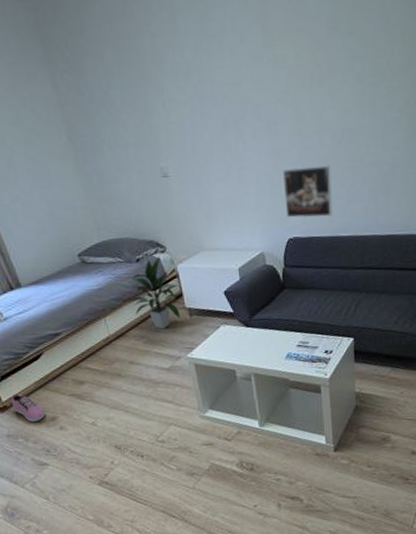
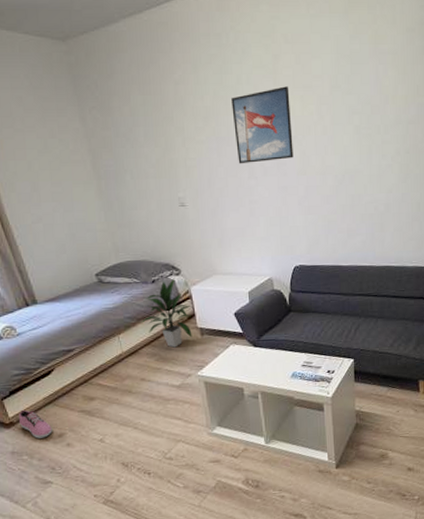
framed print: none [215,31,286,127] -> present [231,86,294,164]
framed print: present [282,165,332,218] -> none [290,202,334,248]

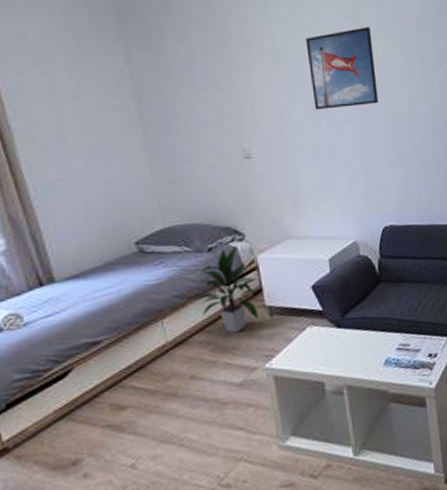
sneaker: present [19,410,53,439] -> none [17,428,64,470]

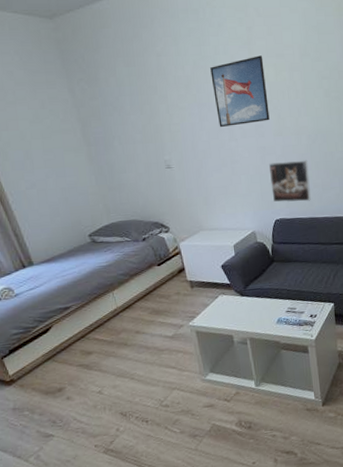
indoor plant: present [192,244,259,333] -> none [133,235,183,301]
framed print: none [376,152,429,205] -> present [268,160,311,203]

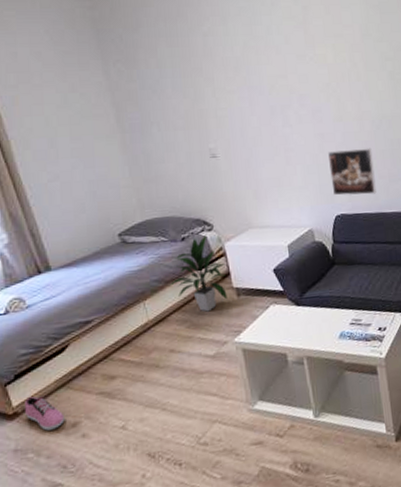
sneaker: none [19,367,52,394] -> present [25,396,65,431]
indoor plant: none [133,235,183,301] -> present [169,234,228,312]
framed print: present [210,55,270,128] -> none [262,36,329,113]

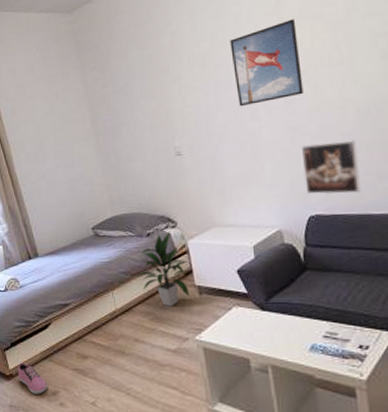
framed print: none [262,36,329,113] -> present [230,19,304,107]

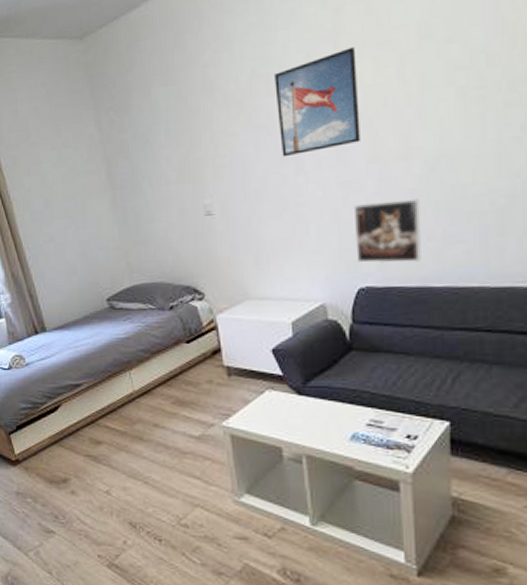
sneaker: present [18,363,47,394] -> none [25,448,57,481]
indoor plant: present [135,231,190,307] -> none [155,303,217,389]

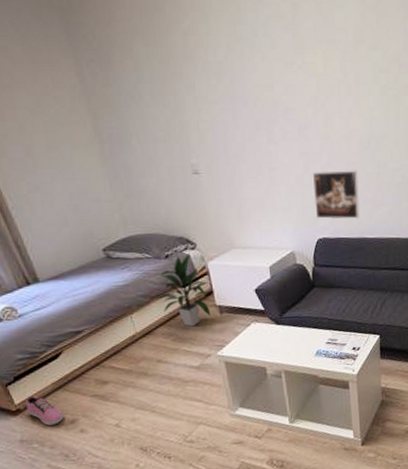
sneaker: none [25,448,57,481] -> present [26,396,64,426]
indoor plant: none [155,303,217,389] -> present [154,252,211,327]
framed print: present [275,47,360,157] -> none [247,40,316,128]

